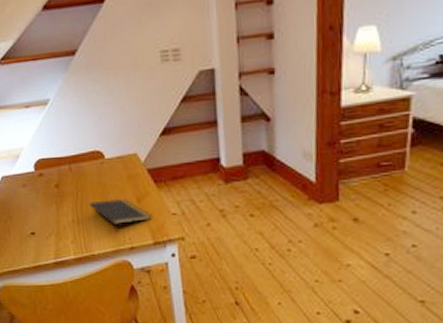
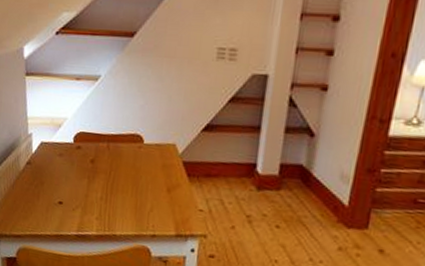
notepad: present [89,198,152,233] -> none [120,183,179,218]

